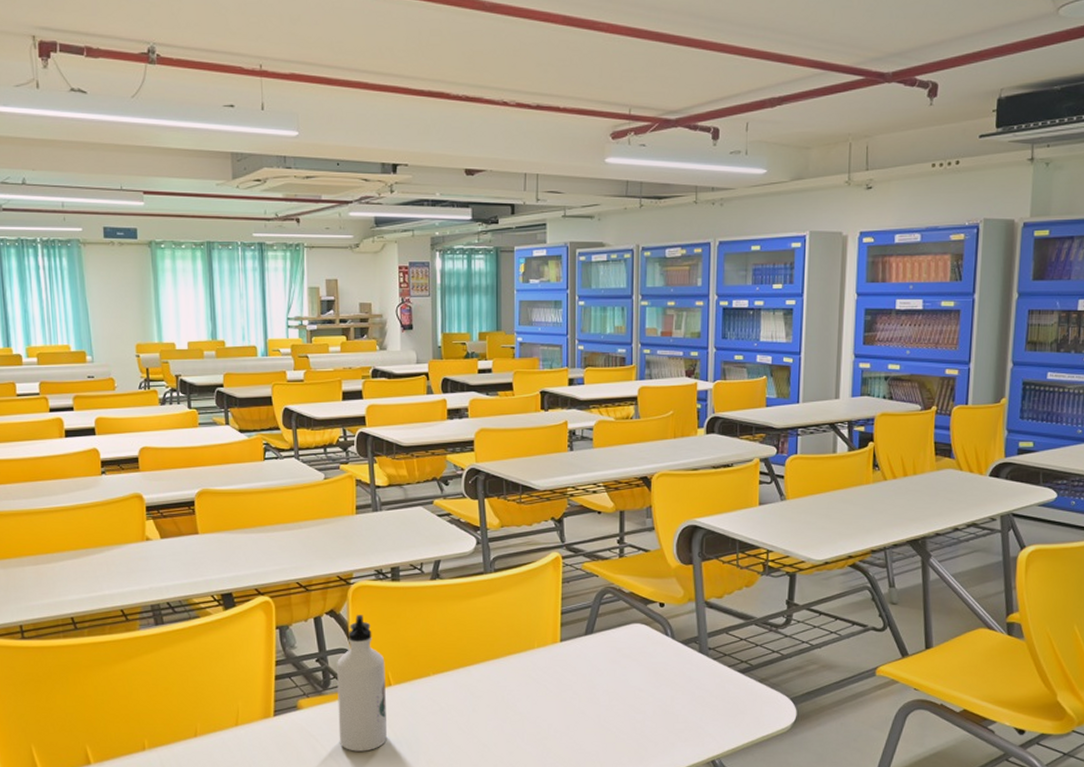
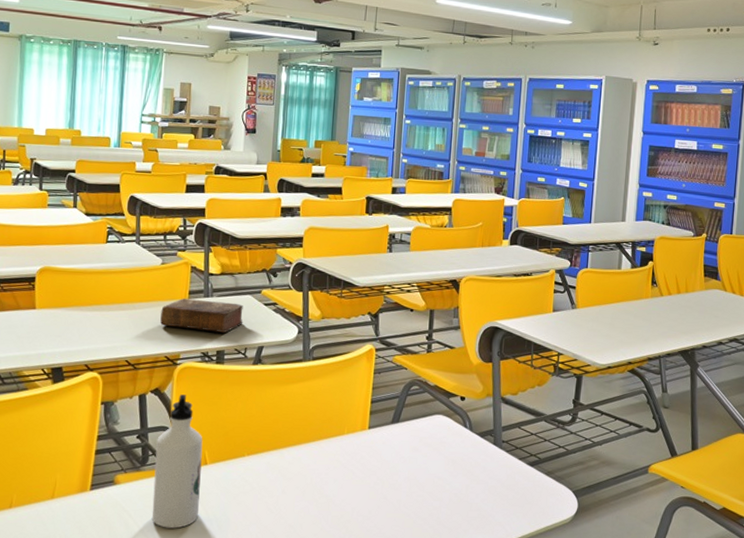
book: none [328,514,417,549] -> present [160,299,243,334]

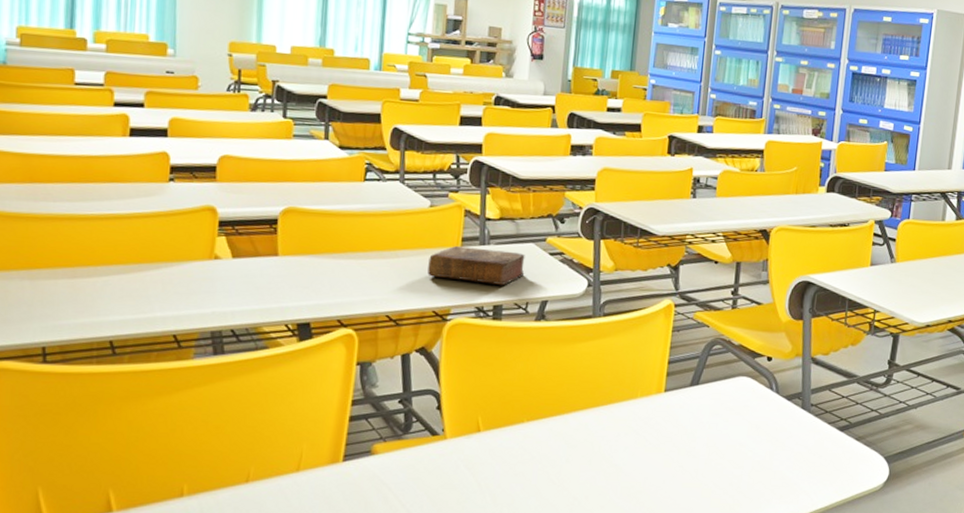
water bottle: present [151,394,203,529] -> none [415,354,476,503]

